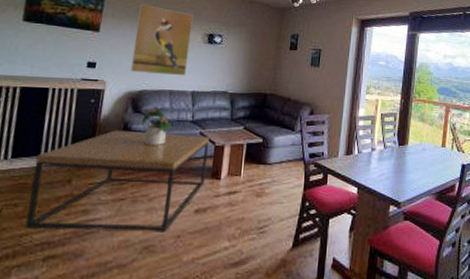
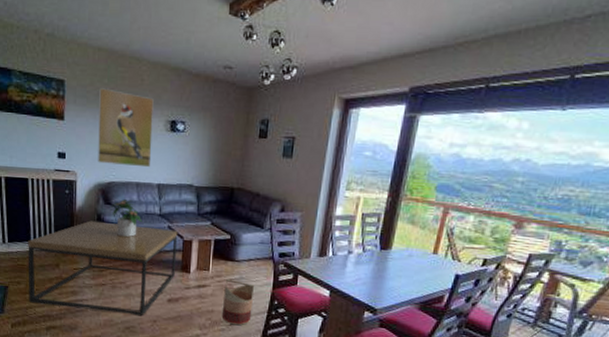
basket: none [252,183,287,233] -> present [221,279,255,326]

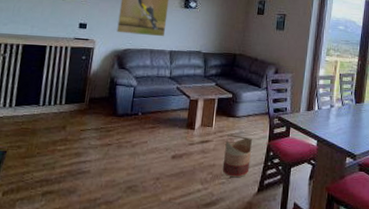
coffee table: present [28,220,178,315] -> none [27,83,186,174]
potted plant: present [109,199,143,238] -> none [122,64,154,99]

